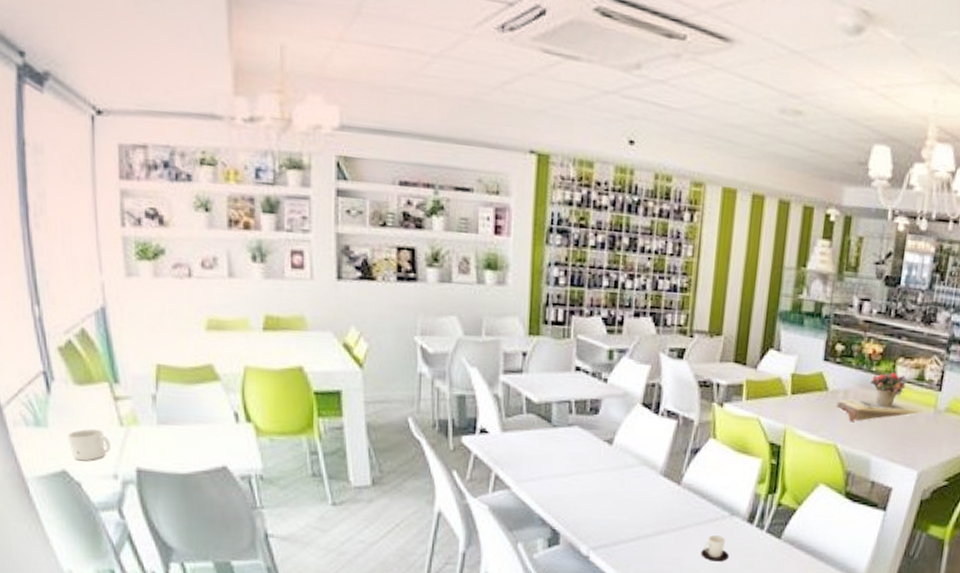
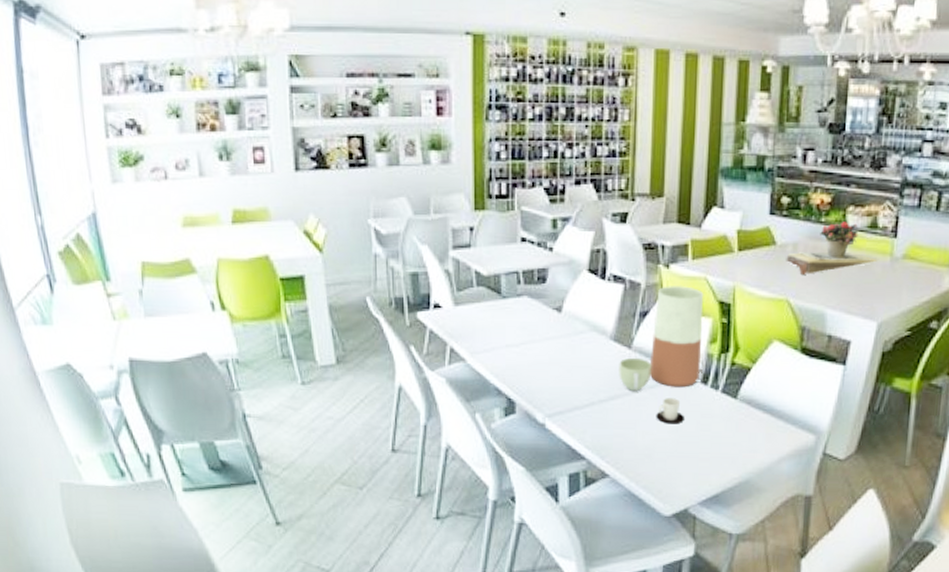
mug: present [67,428,110,462] -> none [69,324,106,354]
cup: none [666,493,700,527] -> present [619,357,652,391]
vase: none [698,424,756,526] -> present [649,285,704,388]

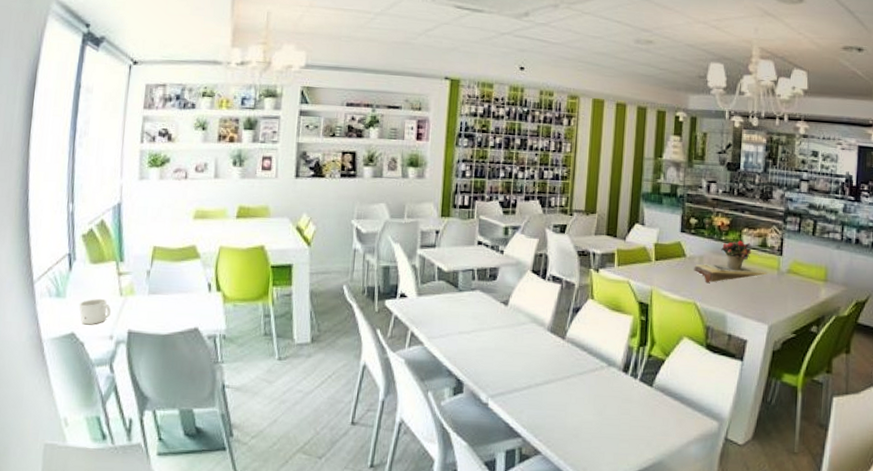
mug: none [69,324,106,354] -> present [79,298,111,325]
cup: present [619,357,652,391] -> none [553,347,582,377]
vase: present [649,285,704,388] -> none [580,286,627,375]
cup: present [656,398,684,424] -> none [583,384,608,408]

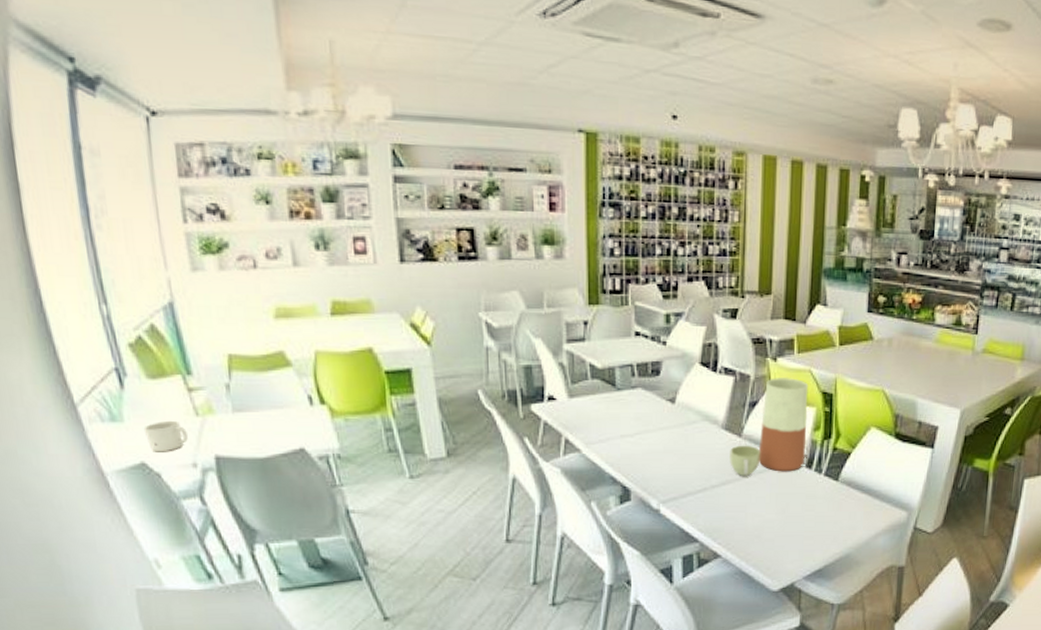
cup: none [553,347,582,377] -> present [730,445,761,476]
vase: none [580,286,627,375] -> present [758,377,809,472]
flower arrangement: present [694,241,768,282] -> none [882,319,962,367]

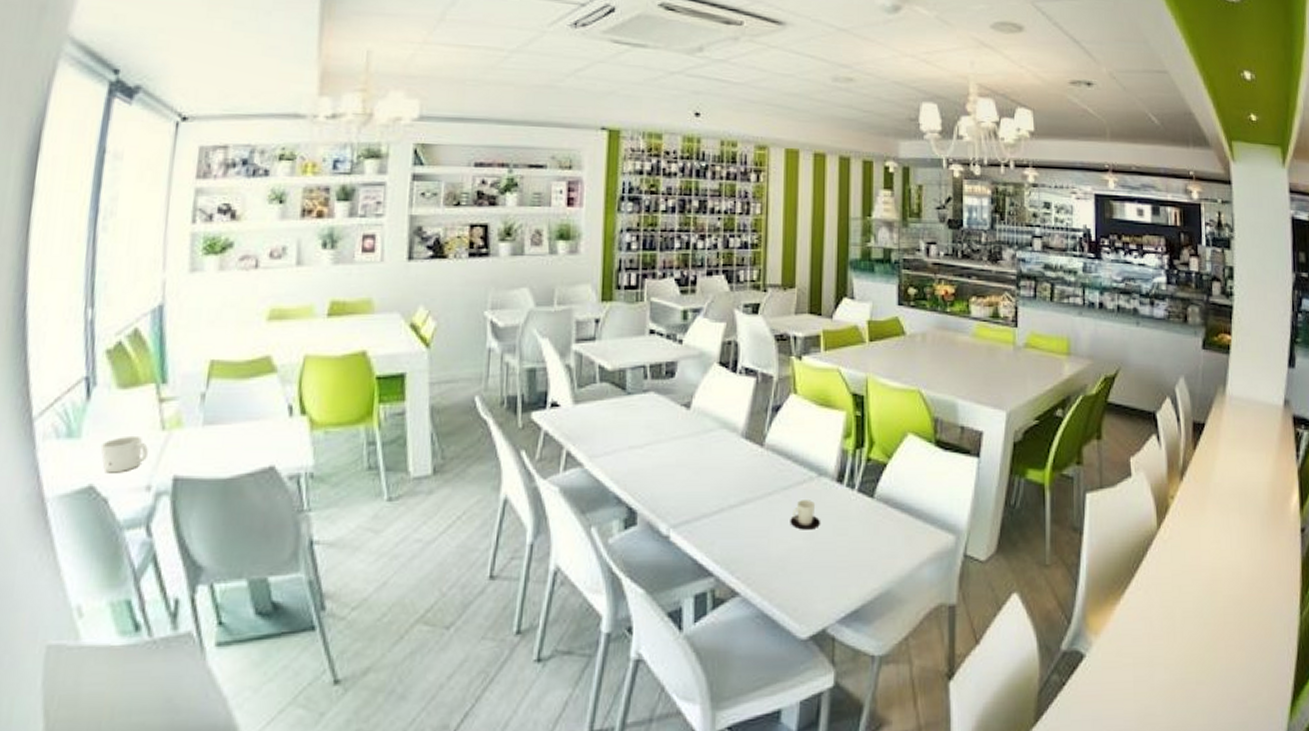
cup: present [730,445,761,476] -> none [750,456,785,493]
vase: present [758,377,809,472] -> none [782,377,837,488]
cup: none [764,482,791,506] -> present [790,500,820,530]

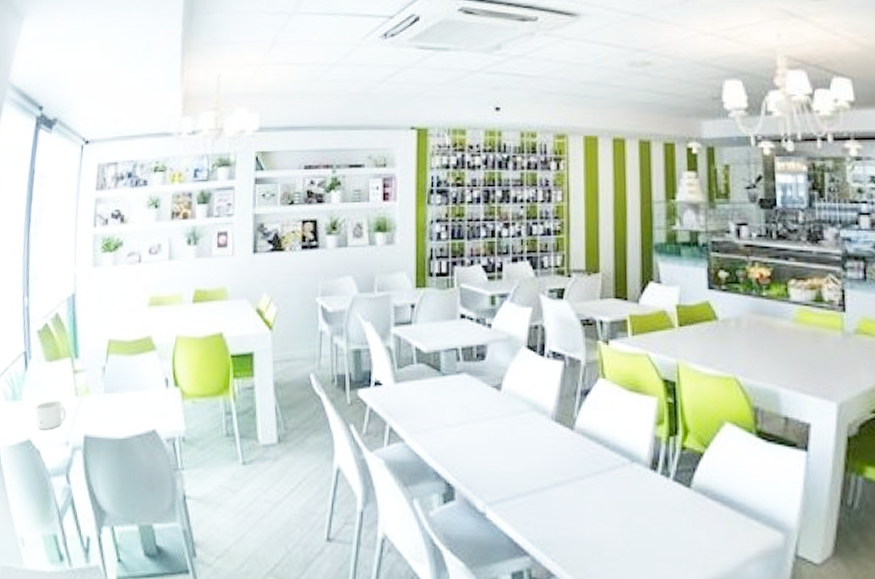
cup: present [790,500,820,530] -> none [603,486,635,517]

